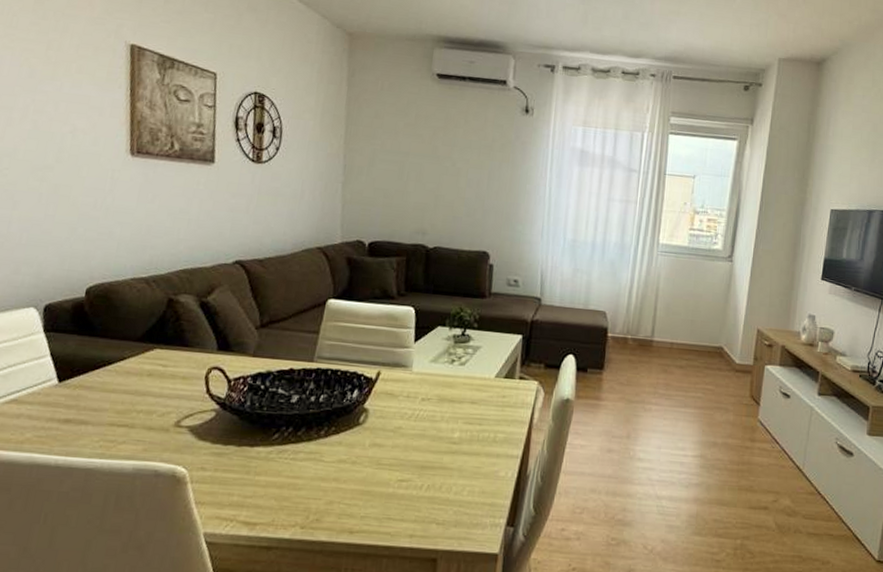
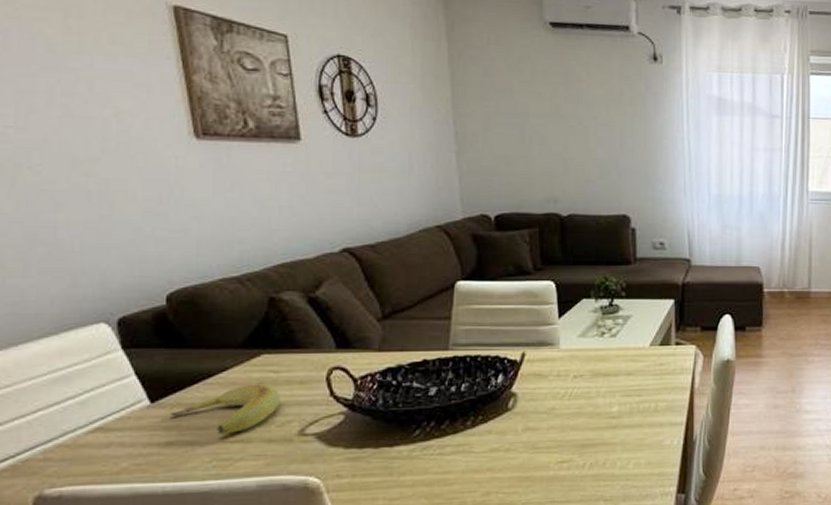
banana: none [72,375,165,418] -> present [170,384,281,435]

